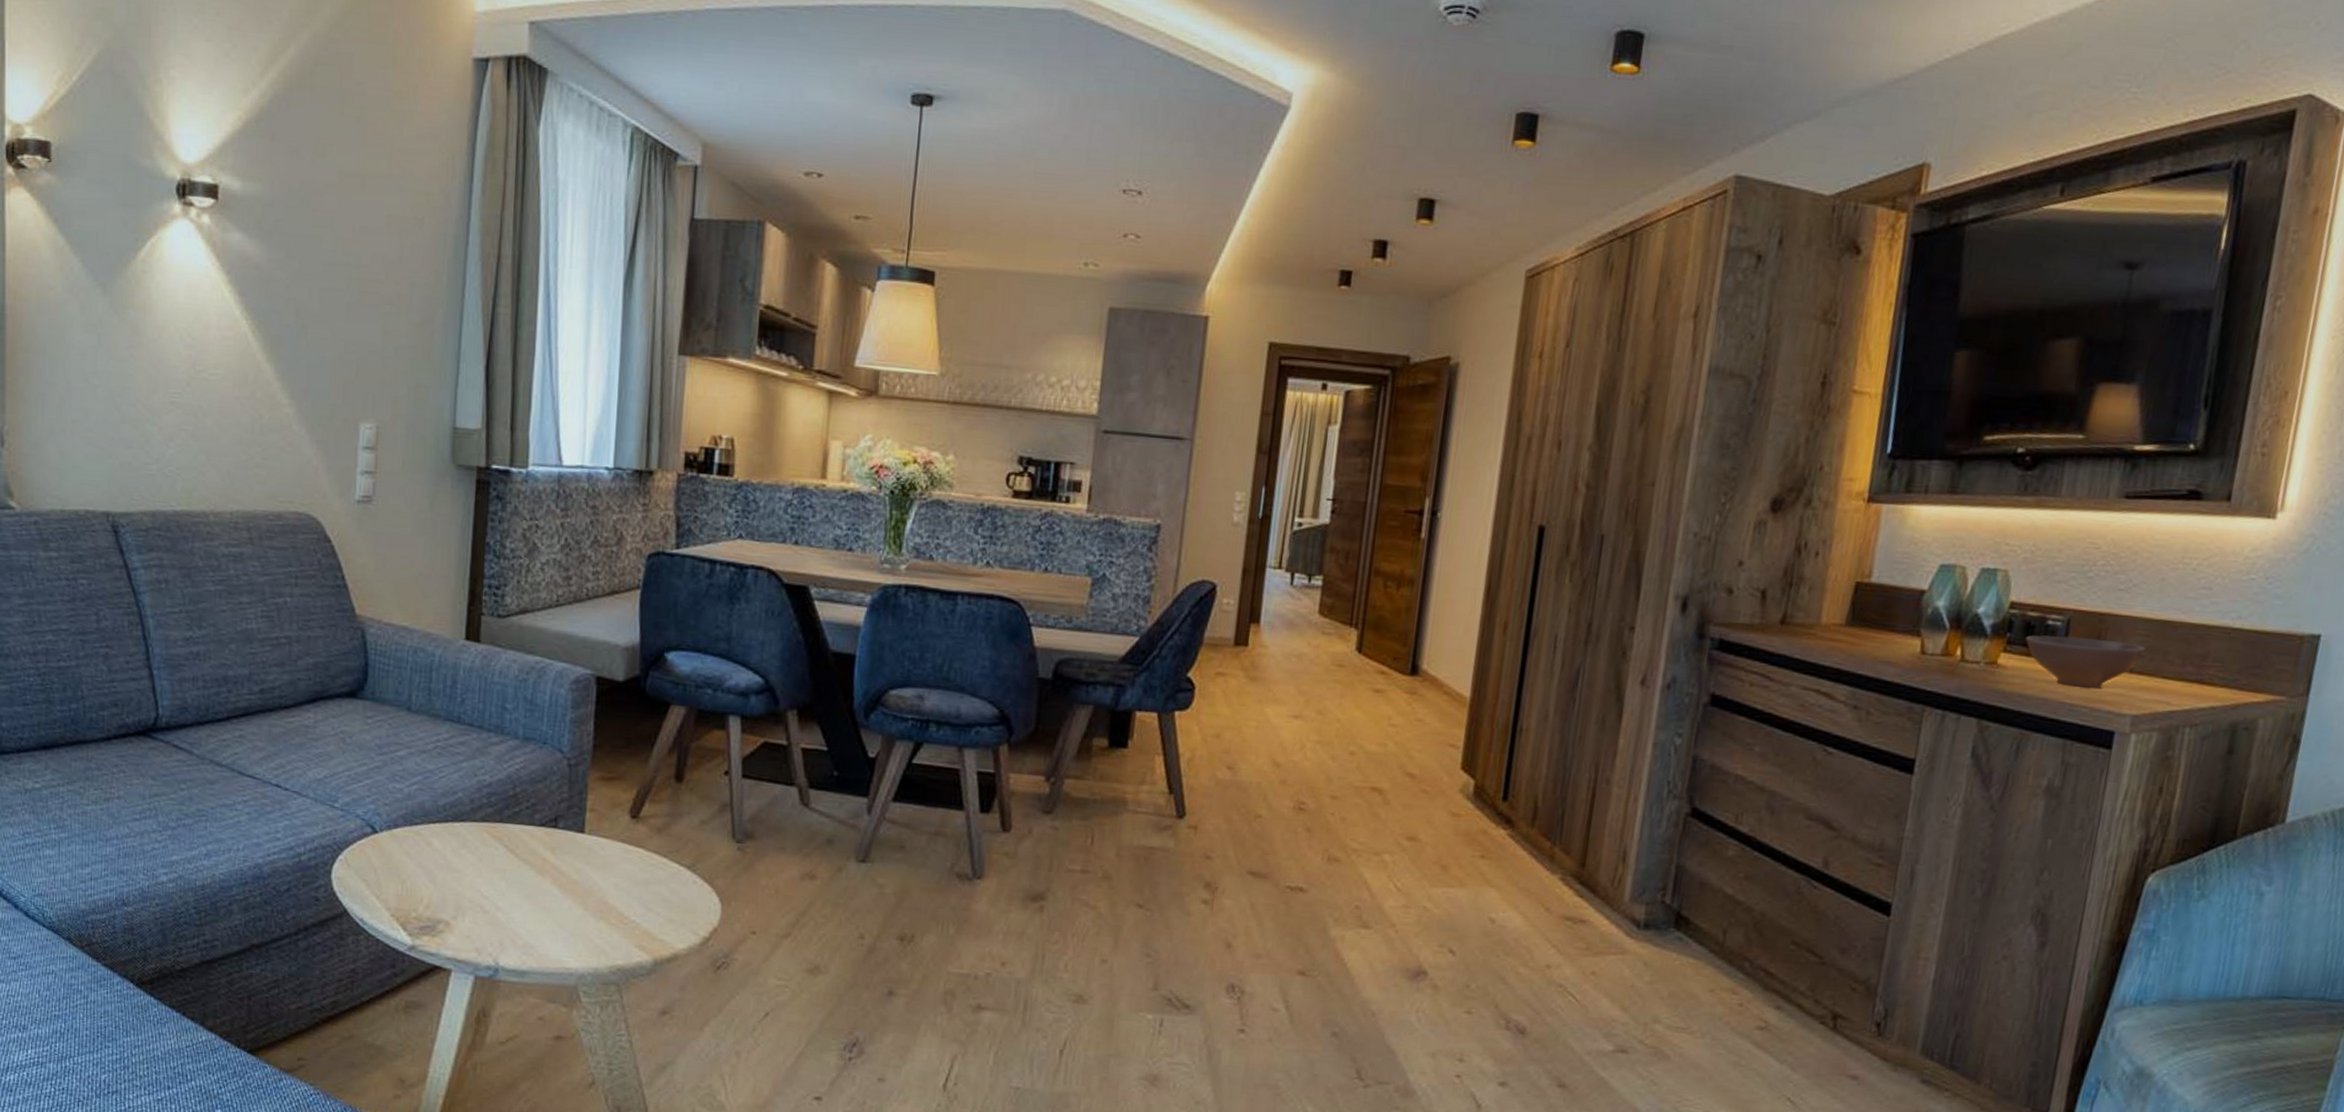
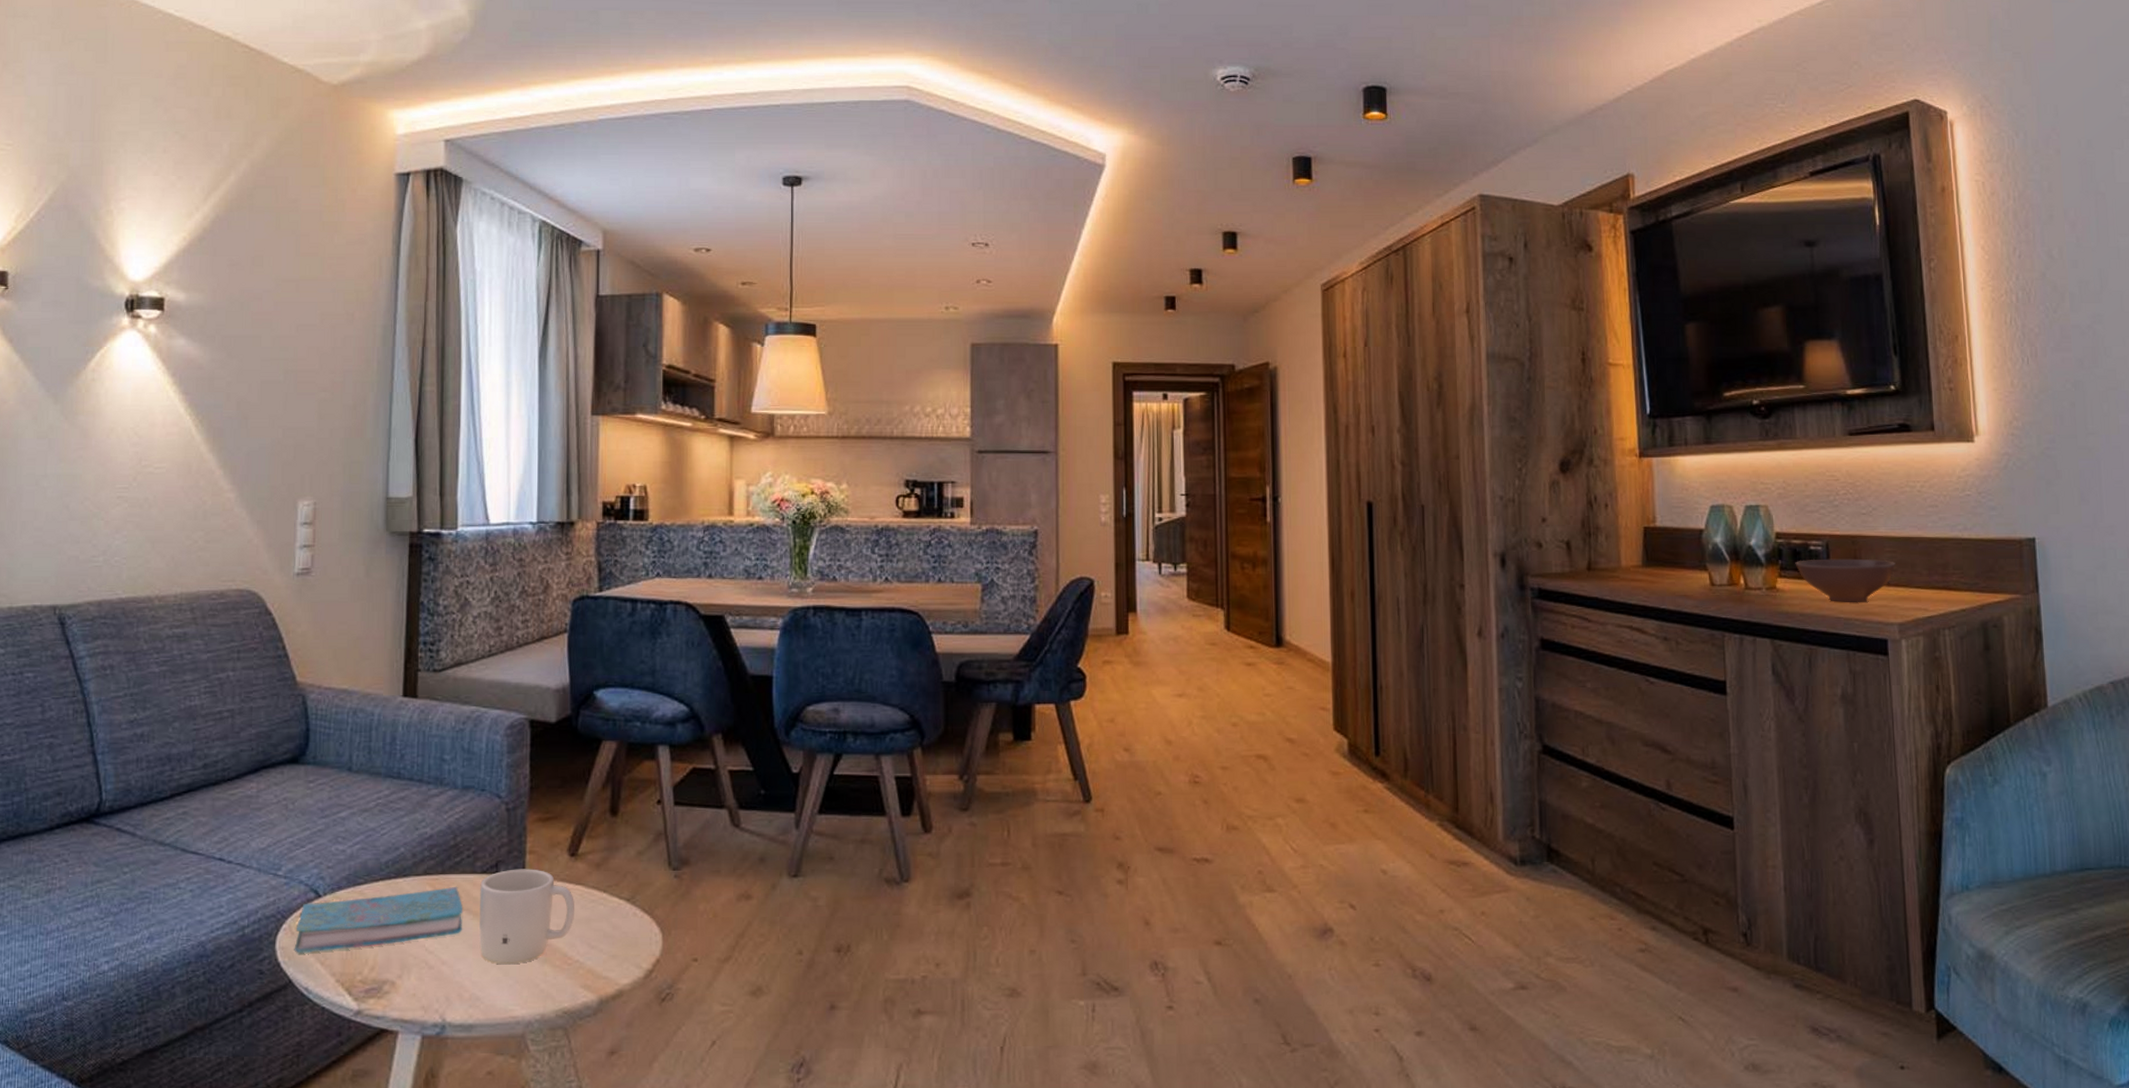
cover: none [349,836,520,886] -> present [294,887,463,954]
mug: none [535,825,634,918] -> present [479,869,575,965]

